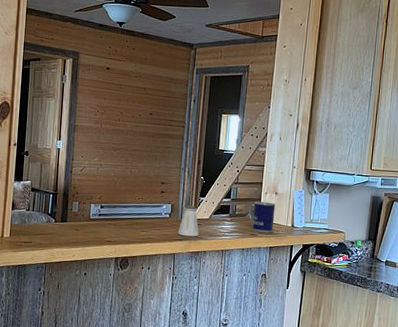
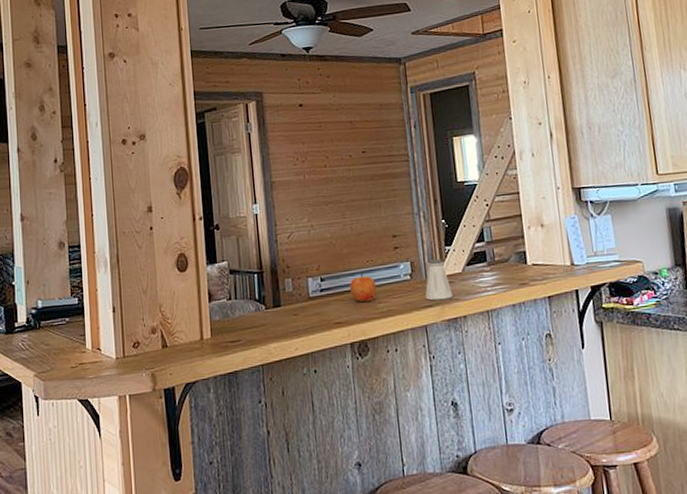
apple: none [121,206,143,229] -> present [349,271,377,302]
mug: present [248,201,276,233] -> none [510,238,549,280]

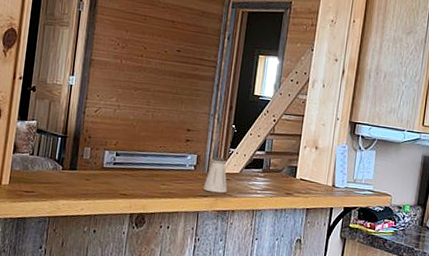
apple: present [349,271,377,302] -> none [139,155,164,182]

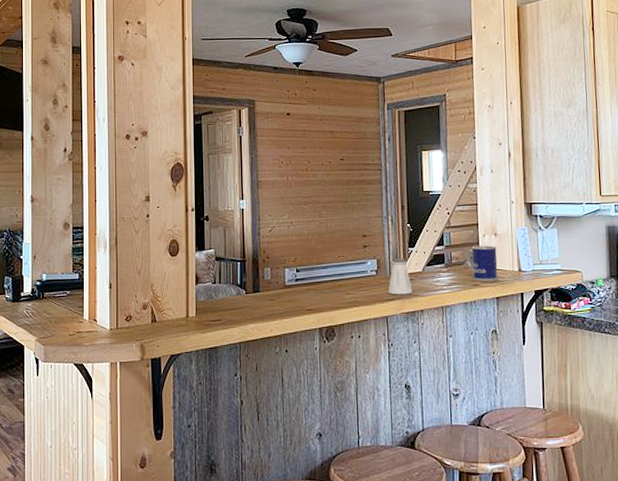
mug: none [284,156,315,193] -> present [466,245,498,282]

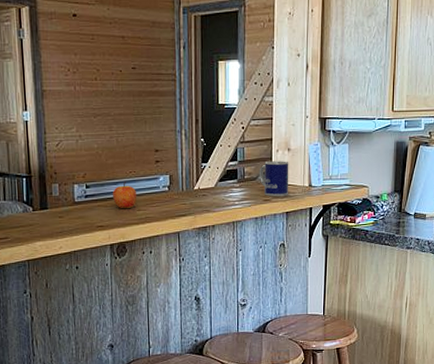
apple: none [321,266,346,293] -> present [112,181,137,209]
saltshaker: present [388,259,413,295] -> none [180,174,205,211]

